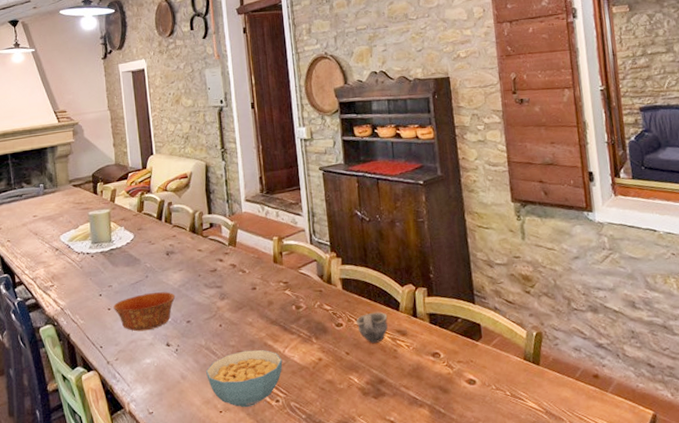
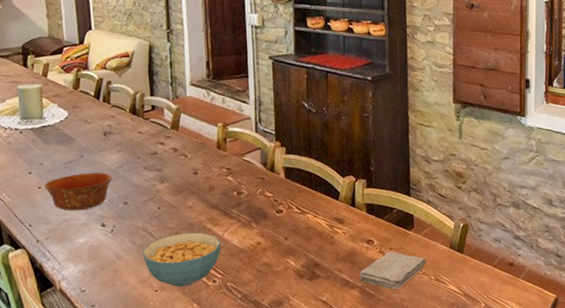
cup: present [355,312,388,343] -> none [296,200,327,230]
washcloth: none [427,364,500,407] -> present [359,251,427,289]

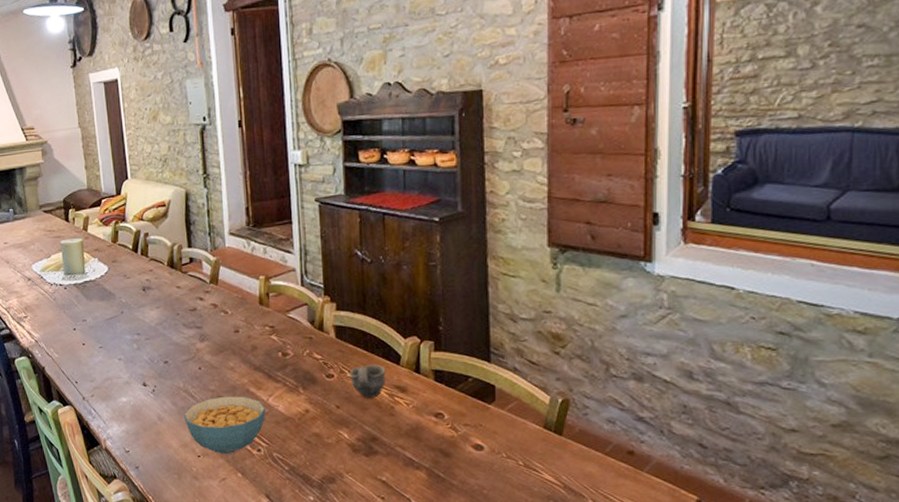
bowl: present [44,172,113,211] -> none [88,329,152,369]
cup: none [296,200,327,230] -> present [349,364,386,398]
washcloth: present [359,251,427,289] -> none [426,428,513,473]

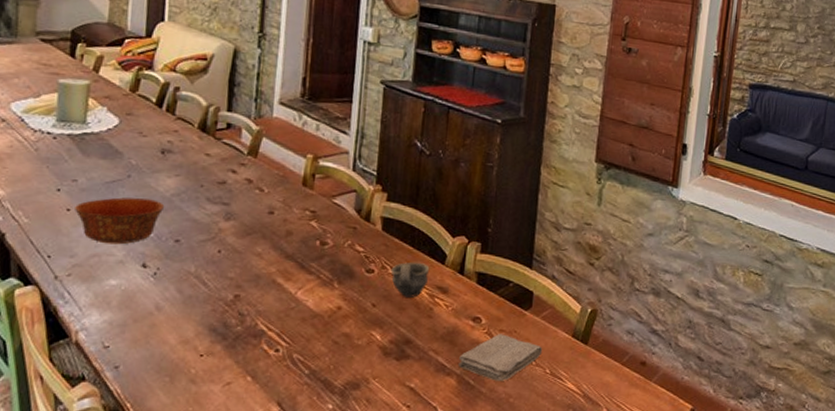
bowl: none [88,329,152,369] -> present [75,197,165,245]
cereal bowl: present [184,396,266,455] -> none [190,286,292,354]
washcloth: none [426,428,513,473] -> present [458,334,543,381]

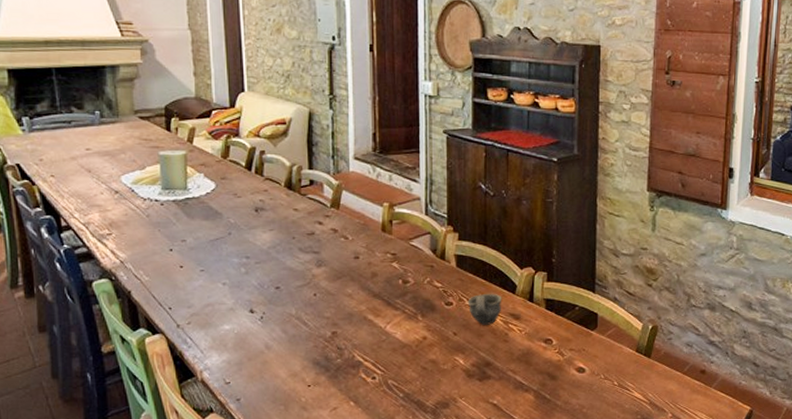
bowl: present [75,197,165,245] -> none [187,253,264,294]
washcloth: present [458,334,543,381] -> none [535,352,610,394]

